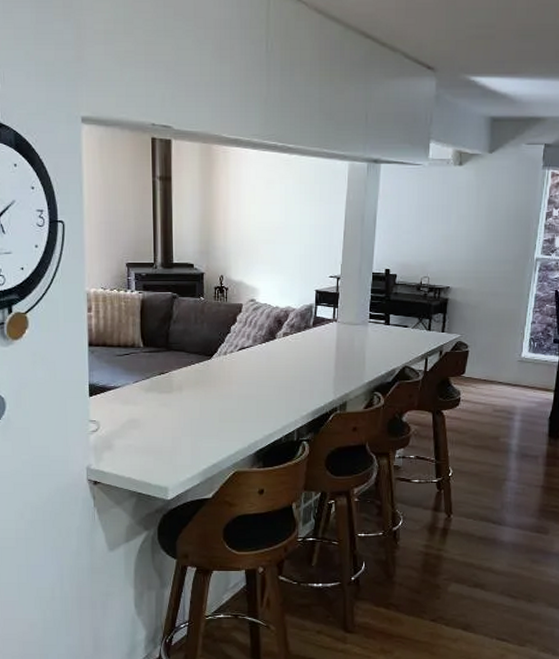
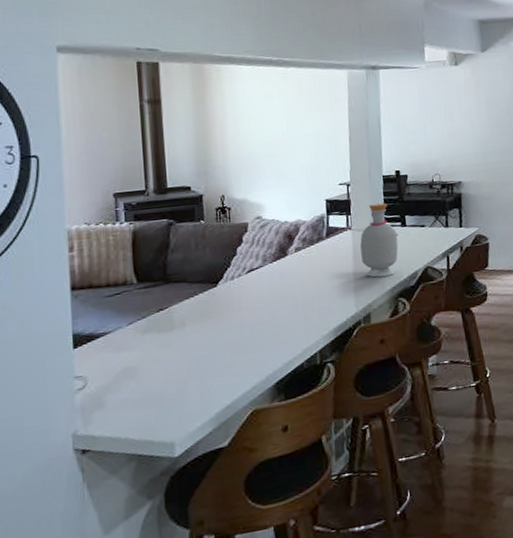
bottle: none [344,300,381,370] -> present [360,203,399,278]

